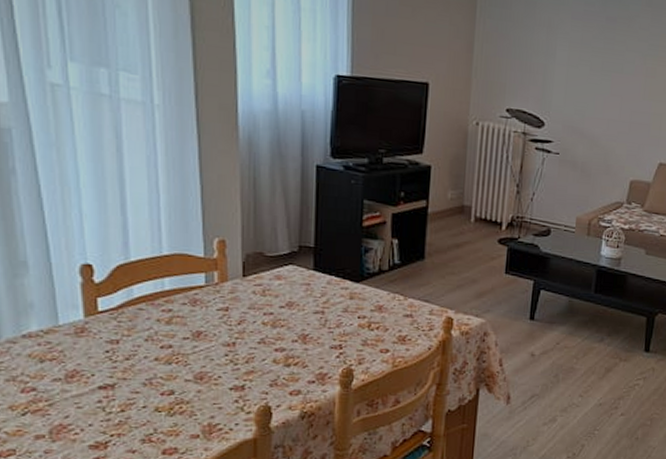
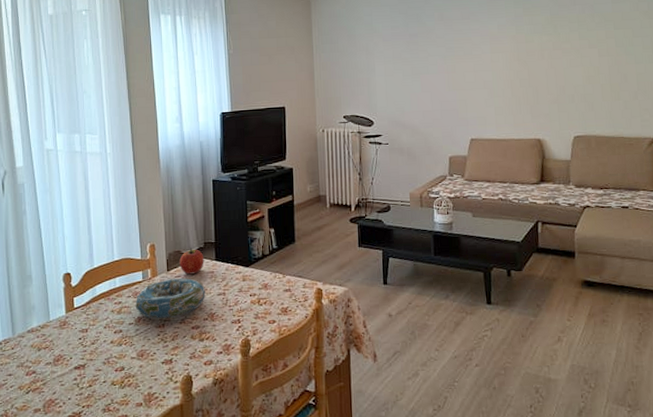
decorative bowl: none [193,286,298,337] -> present [135,277,206,319]
apple: none [261,250,298,285] -> present [179,248,204,275]

